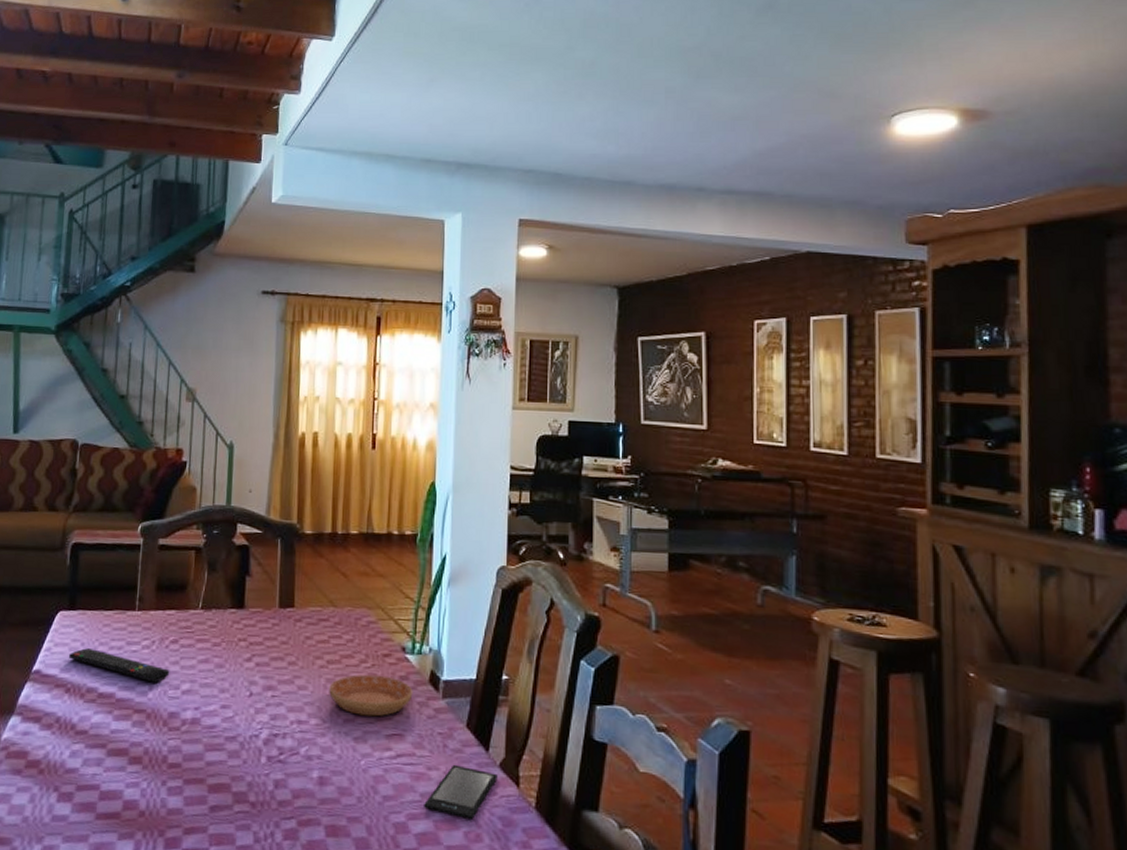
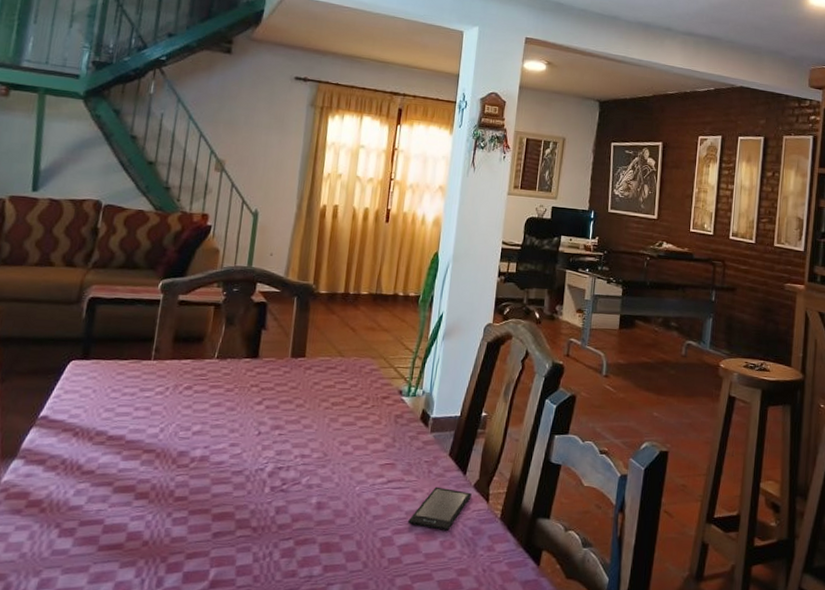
remote control: present [68,648,170,683] -> none [78,395,182,426]
saucer: present [329,674,413,717] -> none [332,414,406,450]

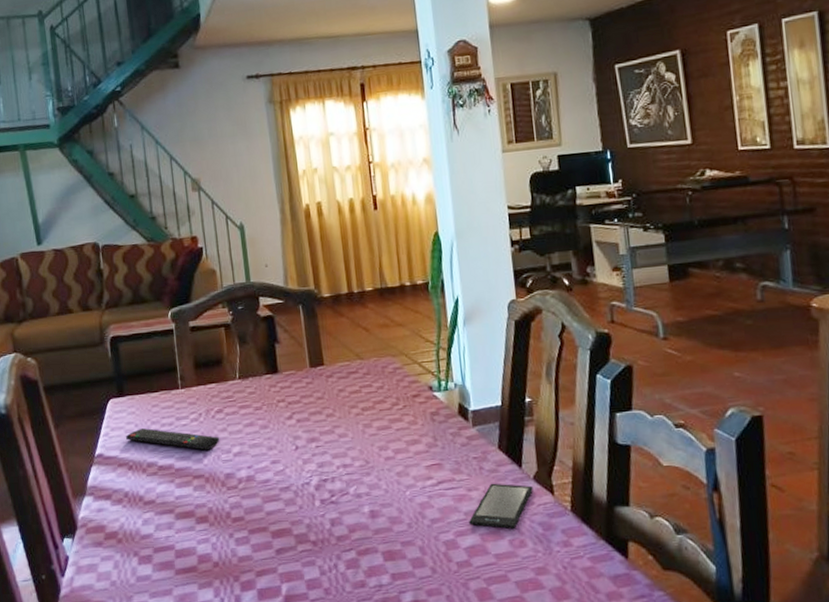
remote control: none [78,395,182,426] -> present [125,428,220,450]

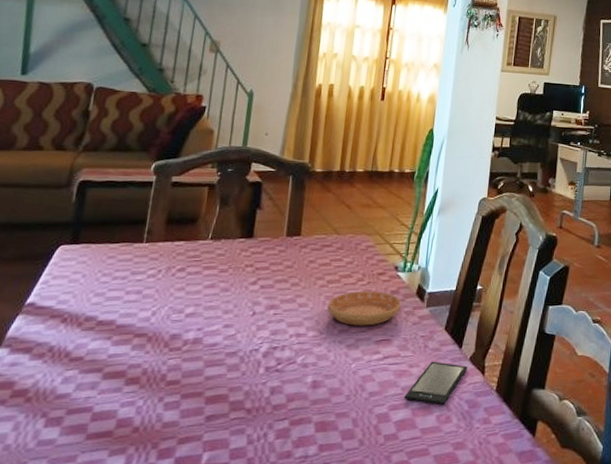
remote control: present [125,428,220,450] -> none [67,280,175,309]
saucer: none [367,414,445,452] -> present [327,290,402,326]

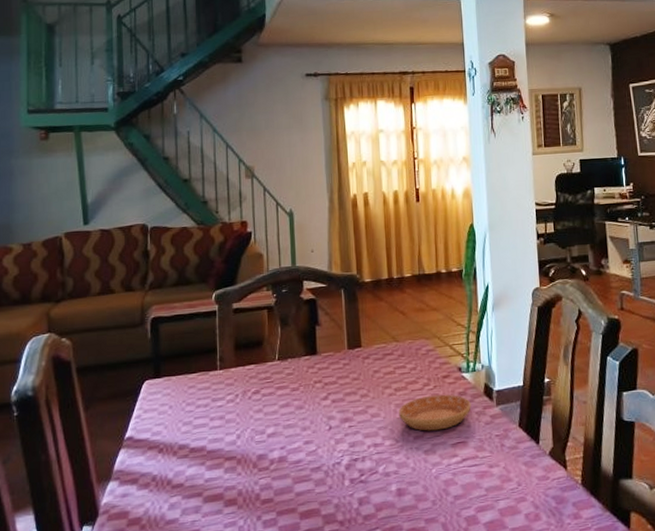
smartphone: present [404,361,468,405] -> none [489,459,549,503]

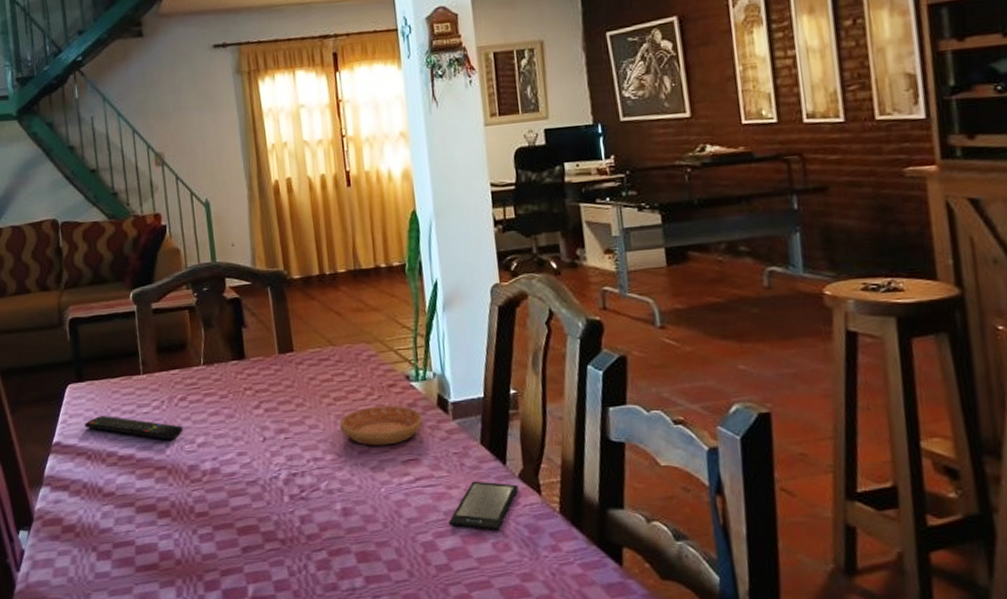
remote control: none [158,410,255,432] -> present [84,416,184,440]
smartphone: none [489,459,549,503] -> present [449,481,518,530]

